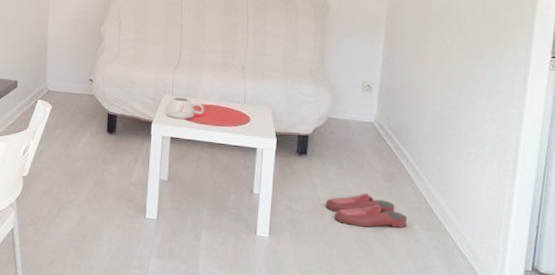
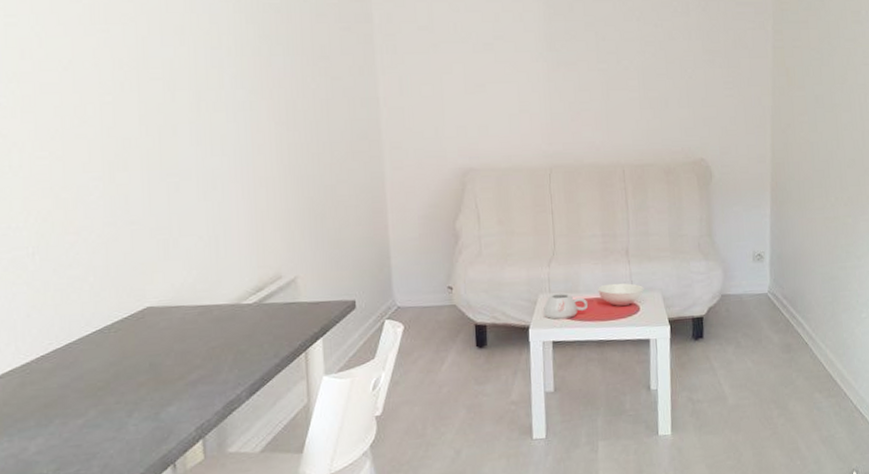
bowl: none [214,94,256,116] -> present [598,283,644,307]
slippers: present [325,193,408,228] -> none [727,369,809,406]

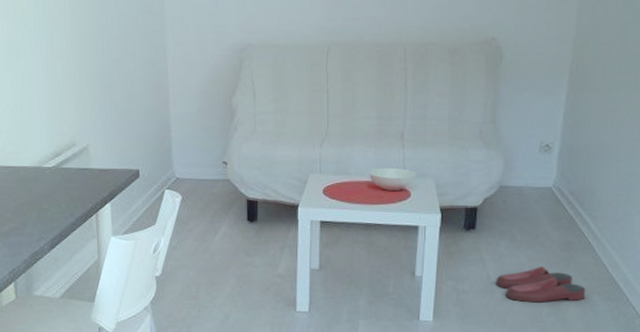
cup: present [542,292,589,320] -> none [312,174,359,200]
slippers: none [727,369,809,406] -> present [496,266,586,303]

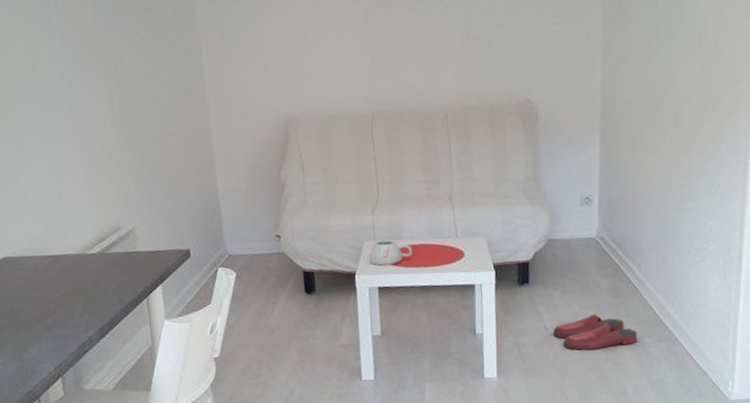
cup: none [312,174,359,200] -> present [368,239,413,266]
bowl: present [369,167,417,192] -> none [422,229,469,253]

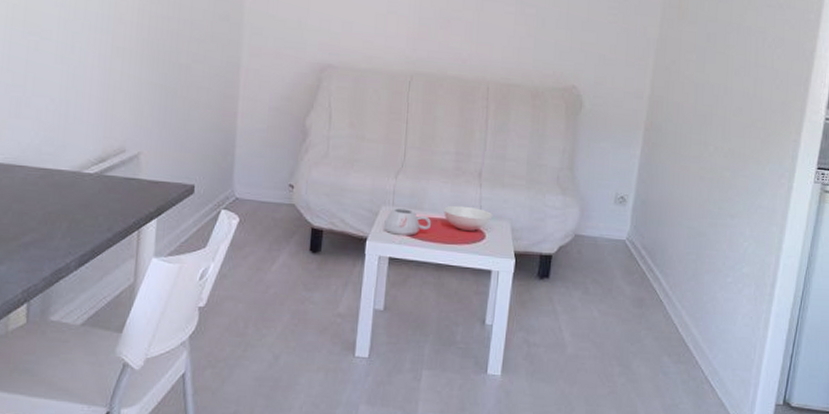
bowl: none [422,229,469,253] -> present [443,205,493,232]
slippers: present [553,314,638,351] -> none [567,322,657,361]

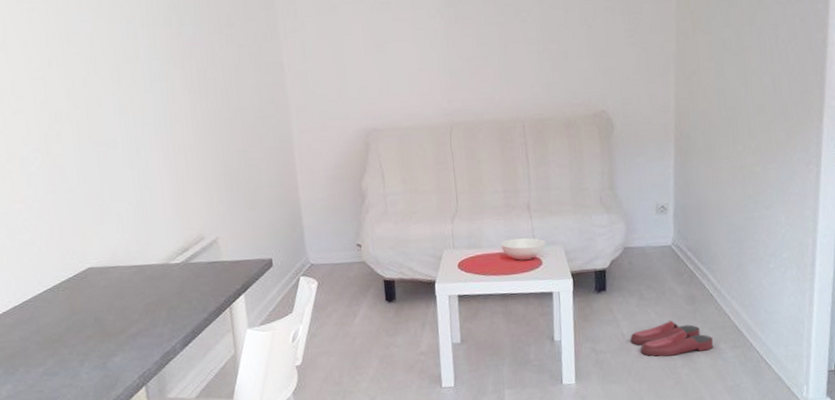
cup: present [383,207,432,236] -> none [447,248,492,274]
slippers: none [567,322,657,361] -> present [630,320,714,357]

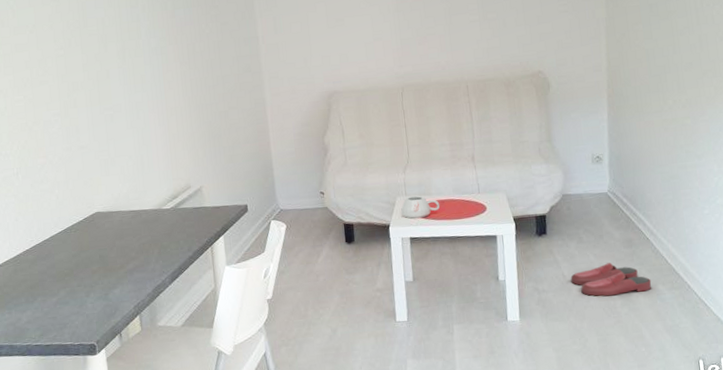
cup: none [447,248,492,274] -> present [400,195,440,219]
bowl: present [500,237,546,261] -> none [448,185,490,207]

